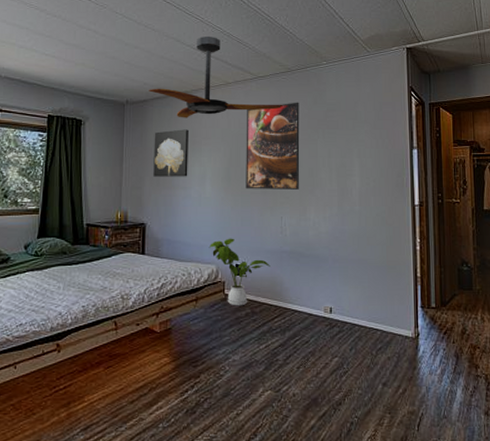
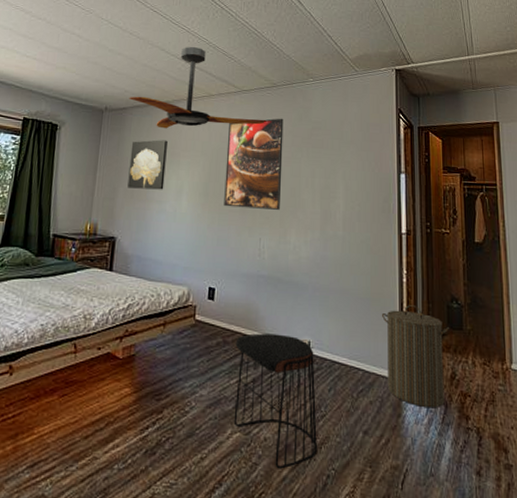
house plant: present [208,238,270,306] -> none [181,258,246,334]
stool: none [263,303,341,420] -> present [233,333,317,469]
laundry hamper: none [398,270,461,360] -> present [382,305,450,408]

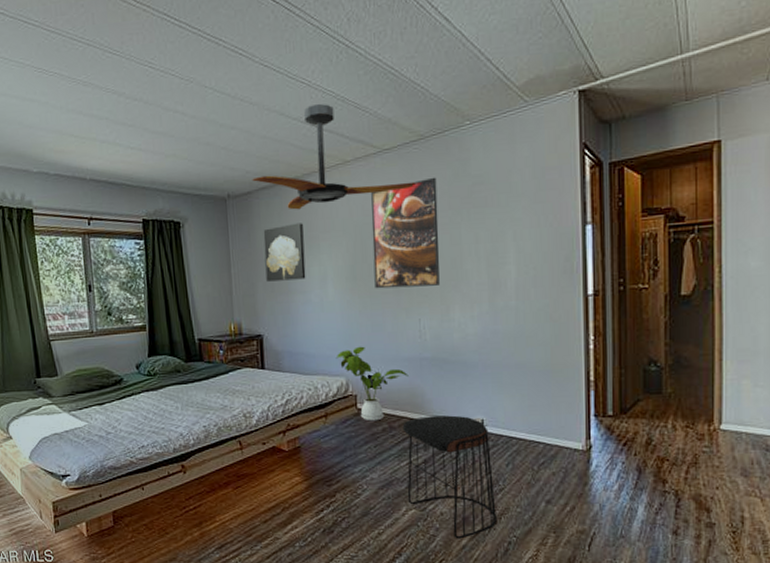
house plant: none [181,258,246,334] -> present [335,346,409,421]
laundry hamper: present [382,305,450,408] -> none [565,372,646,475]

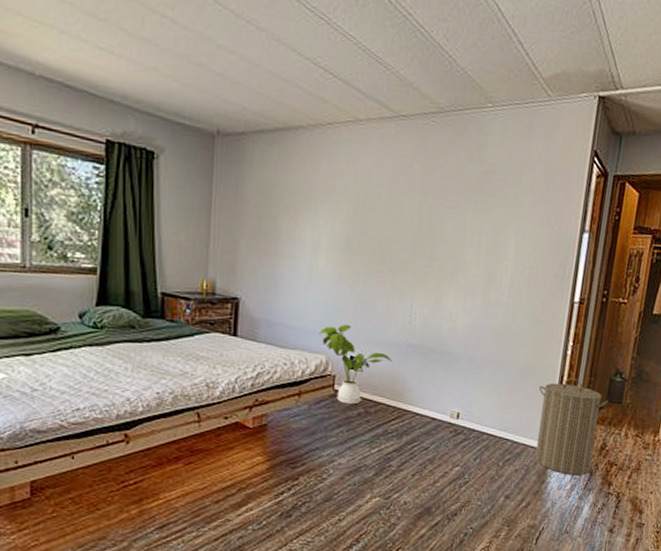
ceiling fan: present [252,104,416,210] -> none [249,47,429,164]
wall art: present [263,223,306,282] -> none [251,178,301,243]
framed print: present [371,177,440,289] -> none [370,156,450,271]
stool: present [402,415,496,539] -> none [373,404,463,529]
laundry hamper: none [565,372,646,475] -> present [535,378,609,476]

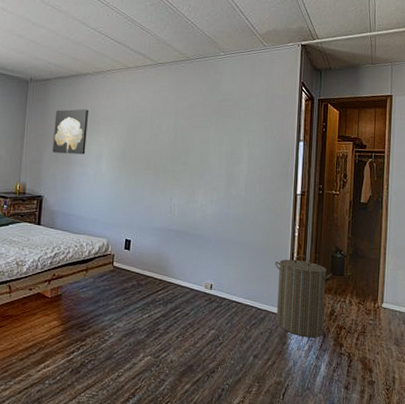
wall art: none [251,178,301,243] -> present [52,109,88,155]
house plant: present [318,324,392,405] -> none [101,214,158,278]

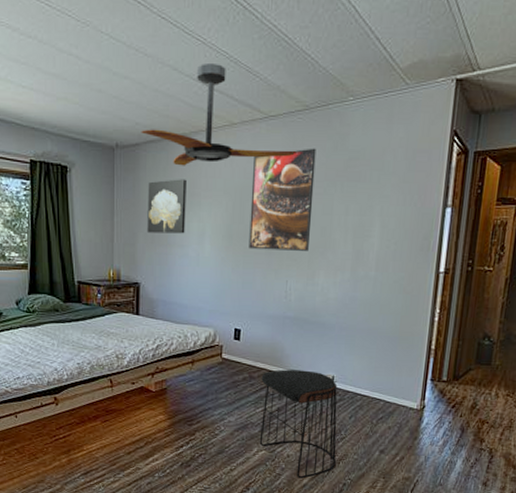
ceiling fan: none [52,21,180,99] -> present [141,64,297,166]
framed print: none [139,90,196,173] -> present [249,148,316,251]
stool: none [145,278,215,384] -> present [259,369,338,479]
laundry hamper: present [275,255,333,338] -> none [407,342,478,433]

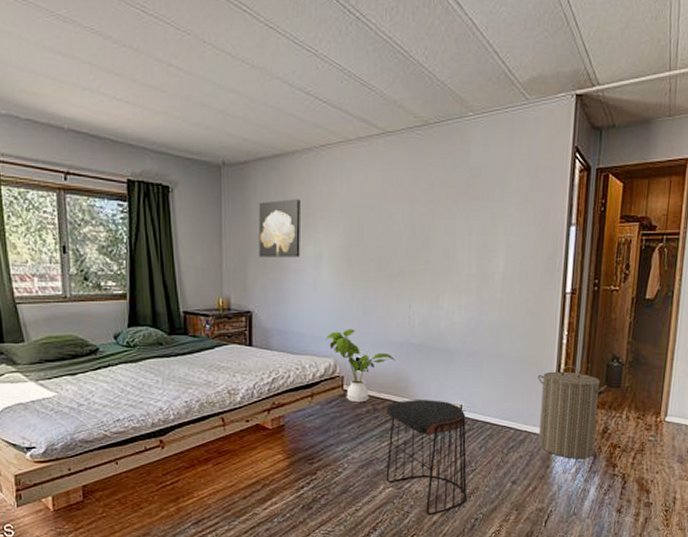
ceiling fan: present [141,64,297,166] -> none [250,76,416,185]
house plant: none [206,301,271,371] -> present [325,329,395,403]
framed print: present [249,148,316,251] -> none [369,165,437,273]
laundry hamper: none [407,342,478,433] -> present [538,366,608,459]

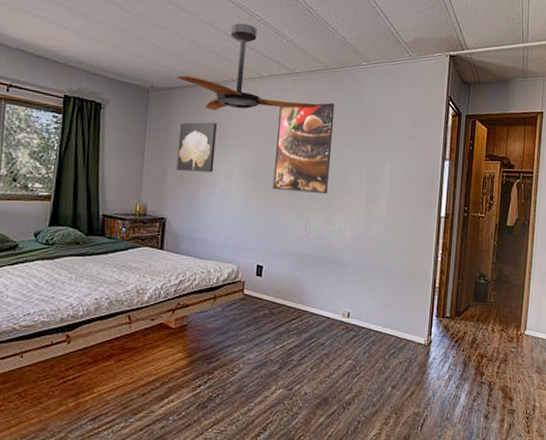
ceiling fan: none [250,76,416,185] -> present [176,23,318,111]
house plant: present [325,329,395,403] -> none [230,238,292,307]
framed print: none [369,165,437,273] -> present [273,102,335,194]
stool: present [386,400,467,516] -> none [277,306,353,417]
laundry hamper: present [538,366,608,459] -> none [416,281,476,367]

